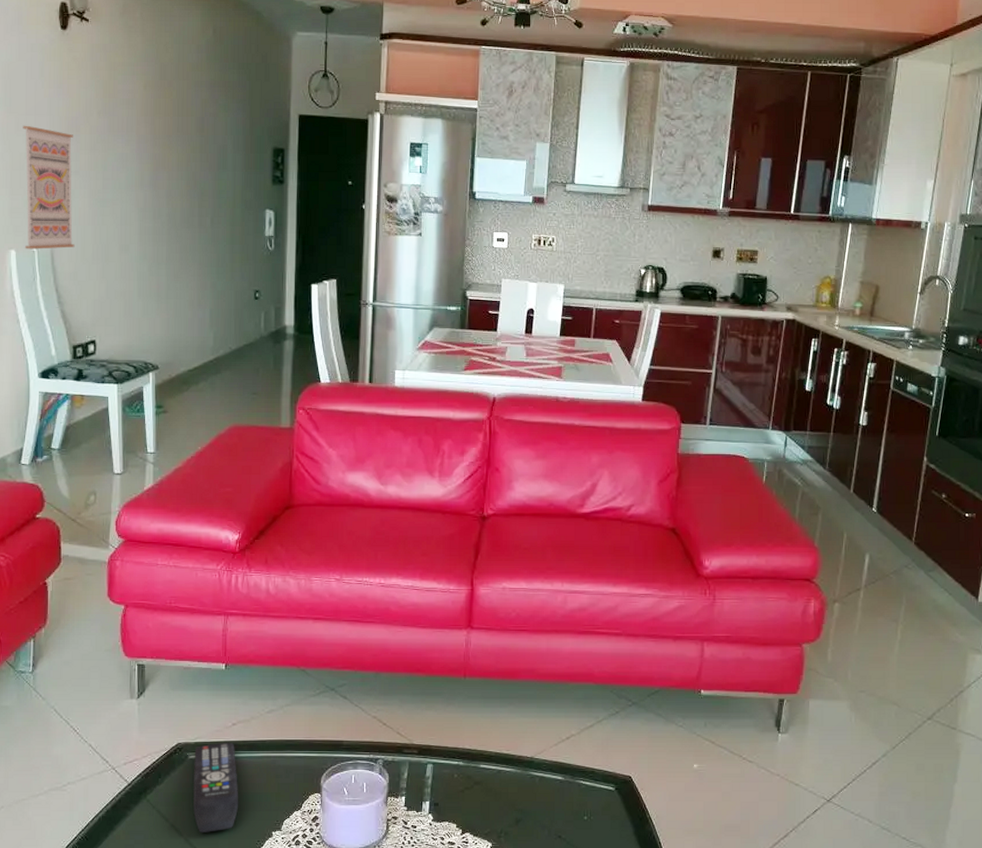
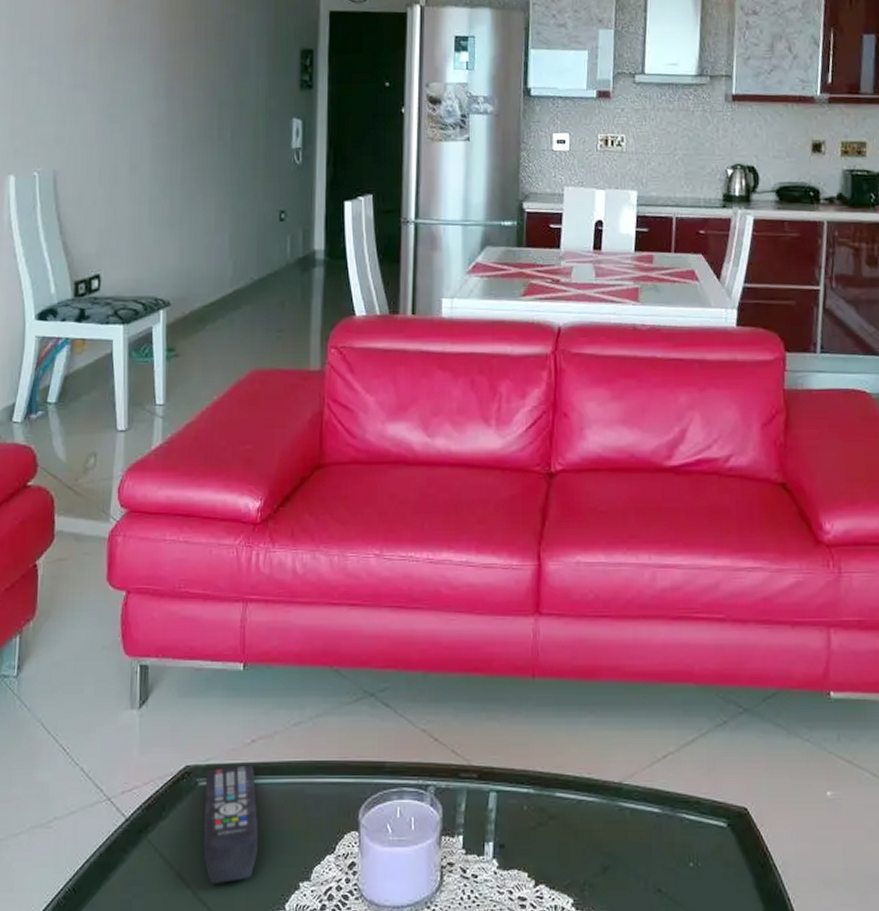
wall art: present [23,125,75,250] -> none [25,37,82,174]

